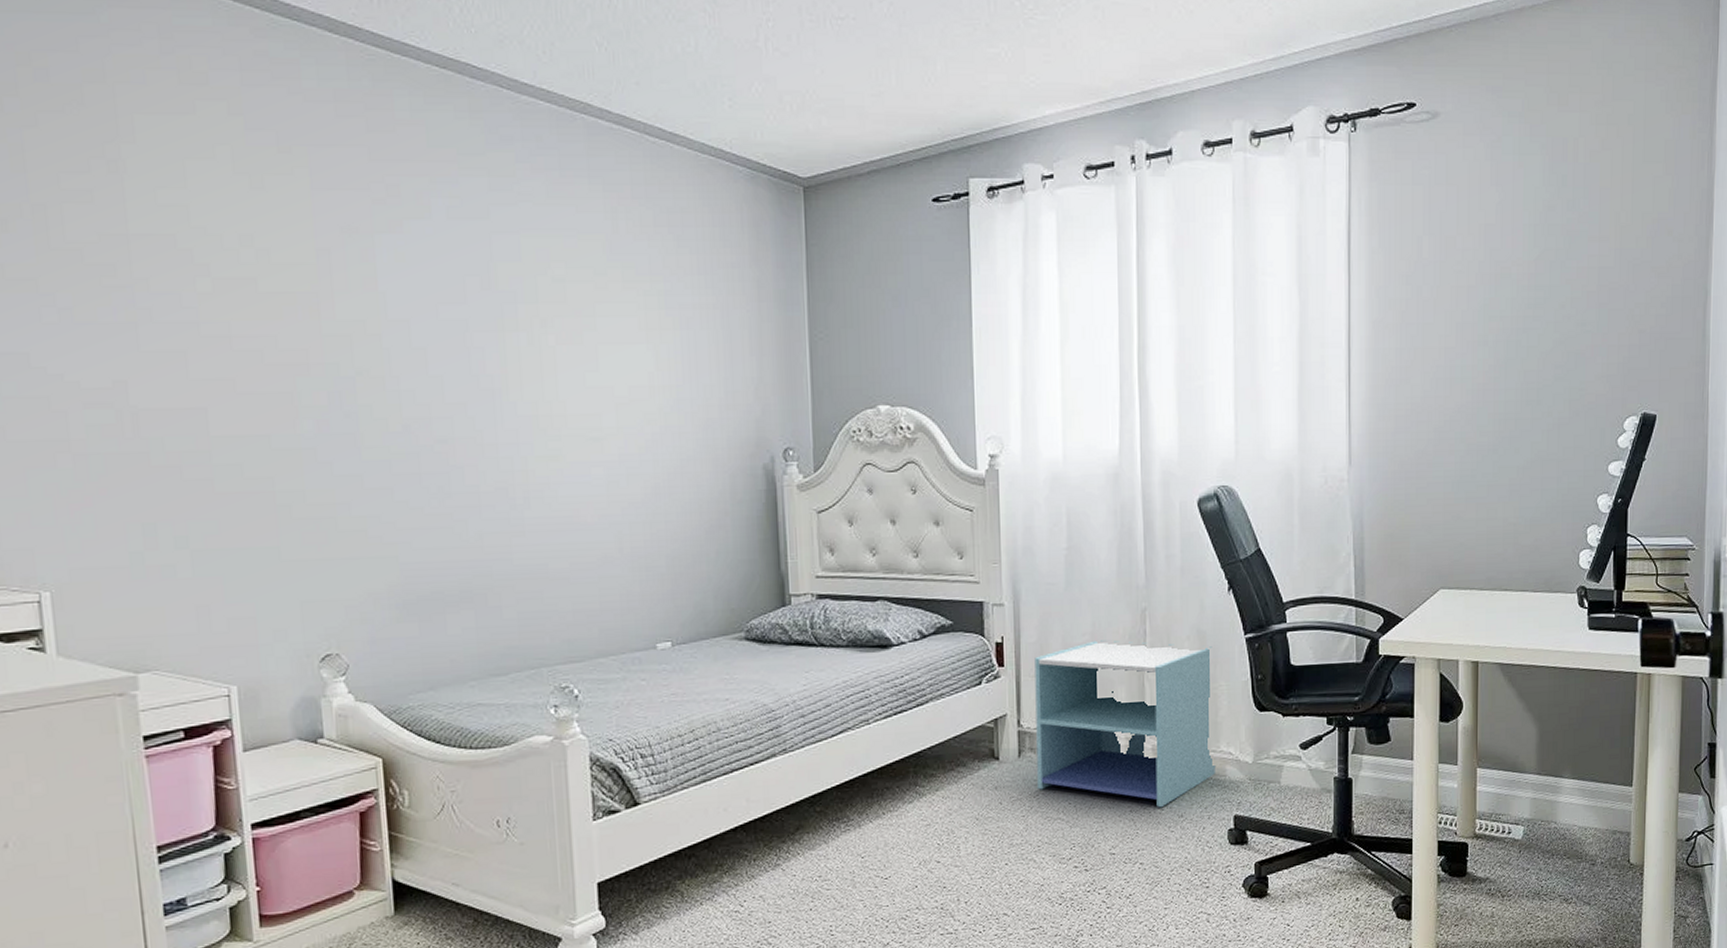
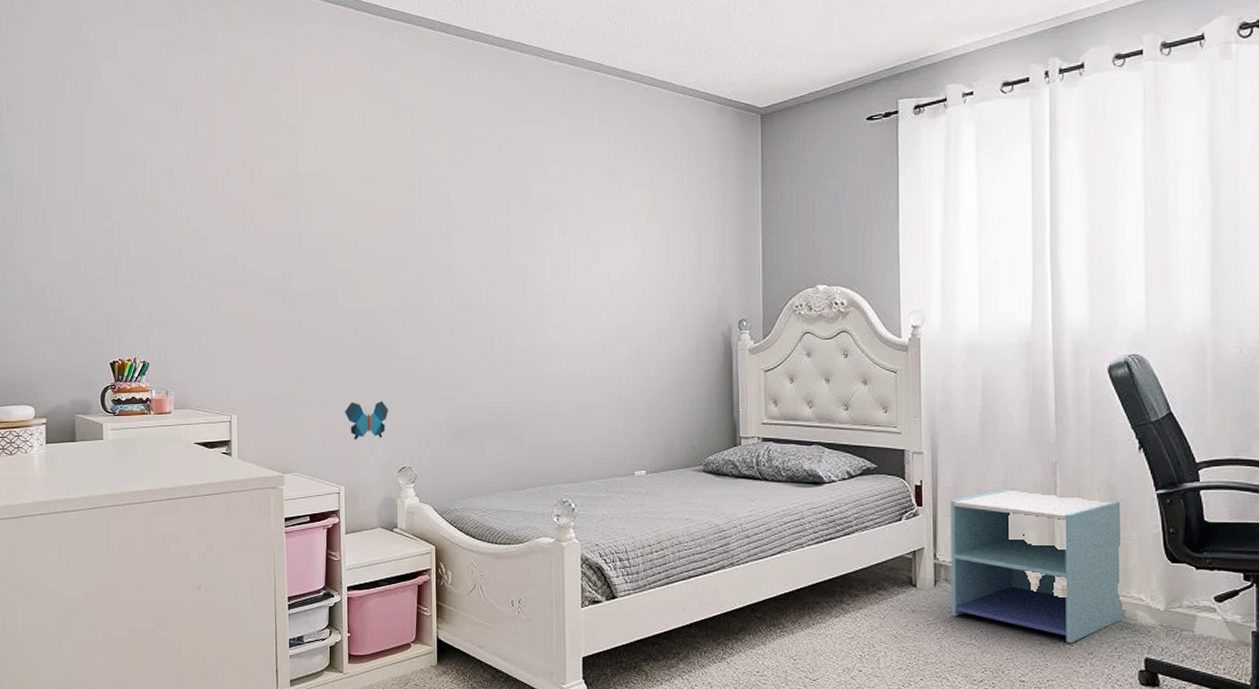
decorative butterfly: none [229,563,300,620] -> present [344,400,389,440]

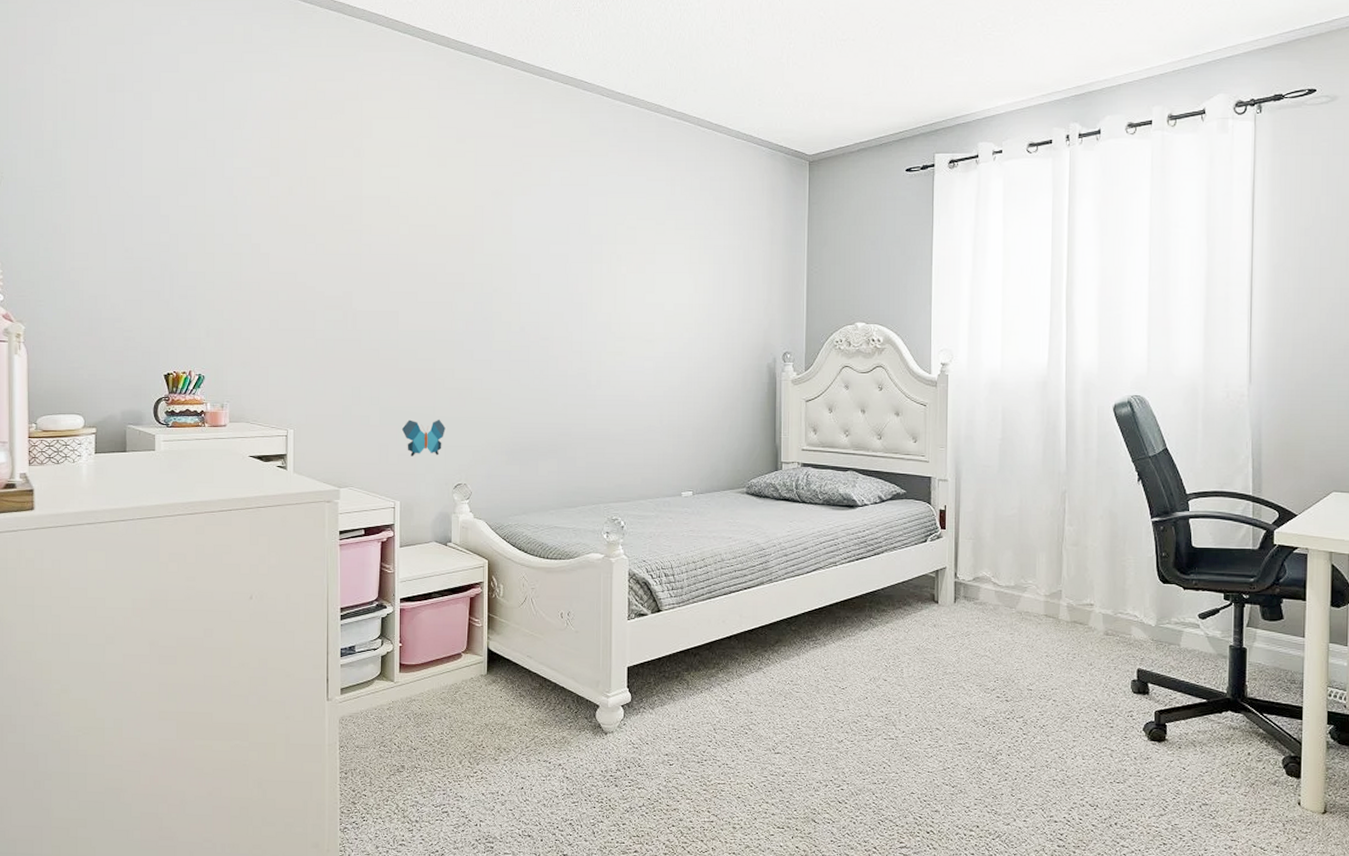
nightstand: present [950,488,1125,644] -> none [969,514,1122,656]

